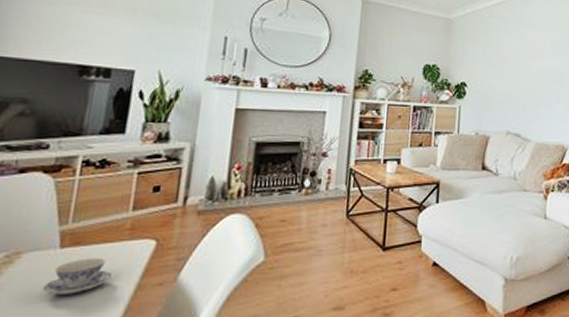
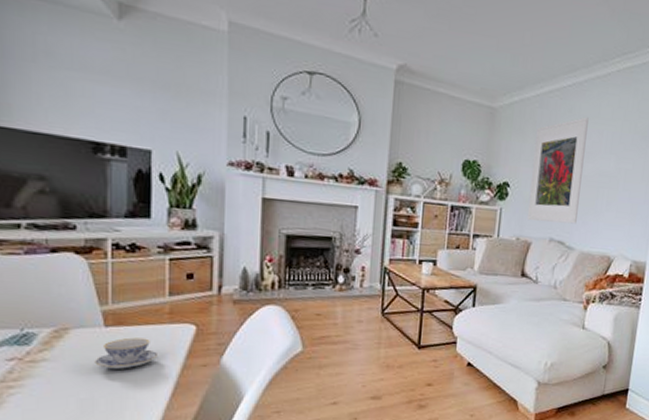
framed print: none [484,23,533,117] -> present [526,117,589,224]

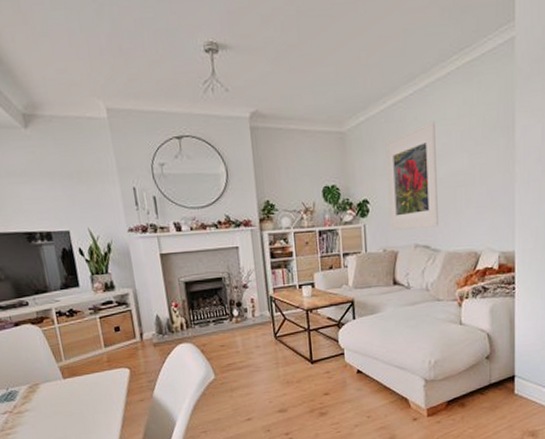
teacup: present [95,337,157,369] -> none [61,384,105,412]

